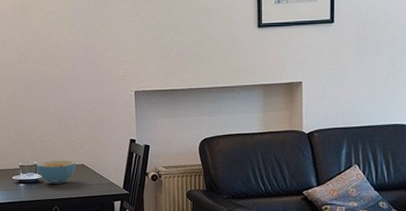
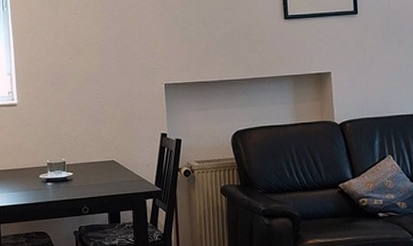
cereal bowl: present [36,160,76,184] -> none [64,157,106,182]

